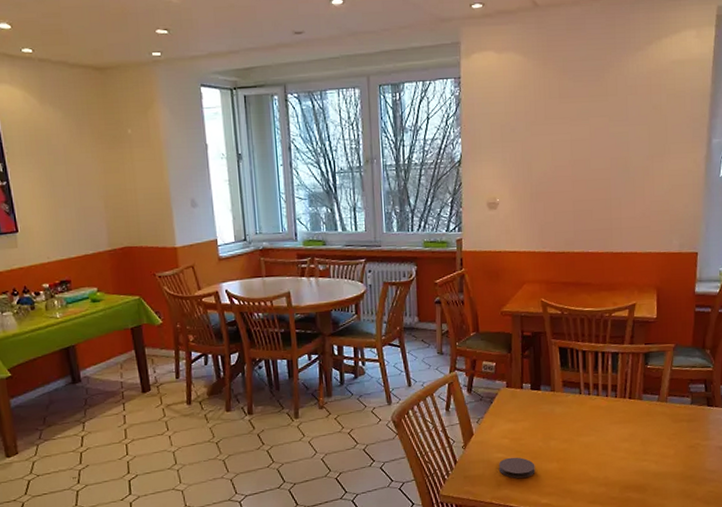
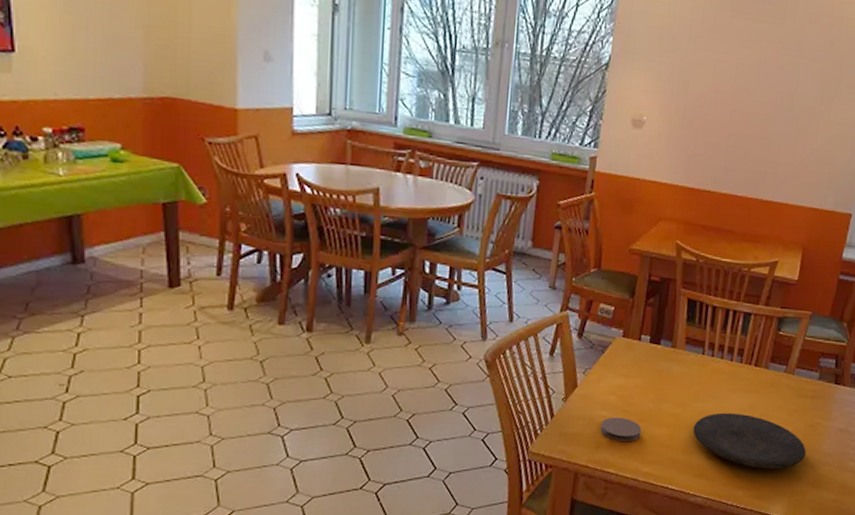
plate: none [581,442,690,491] -> present [693,412,806,470]

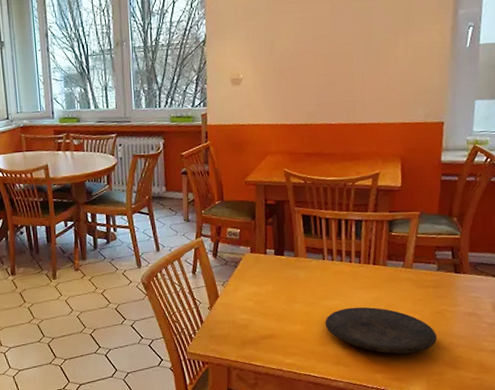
coaster: present [600,417,642,442] -> none [243,318,279,339]

